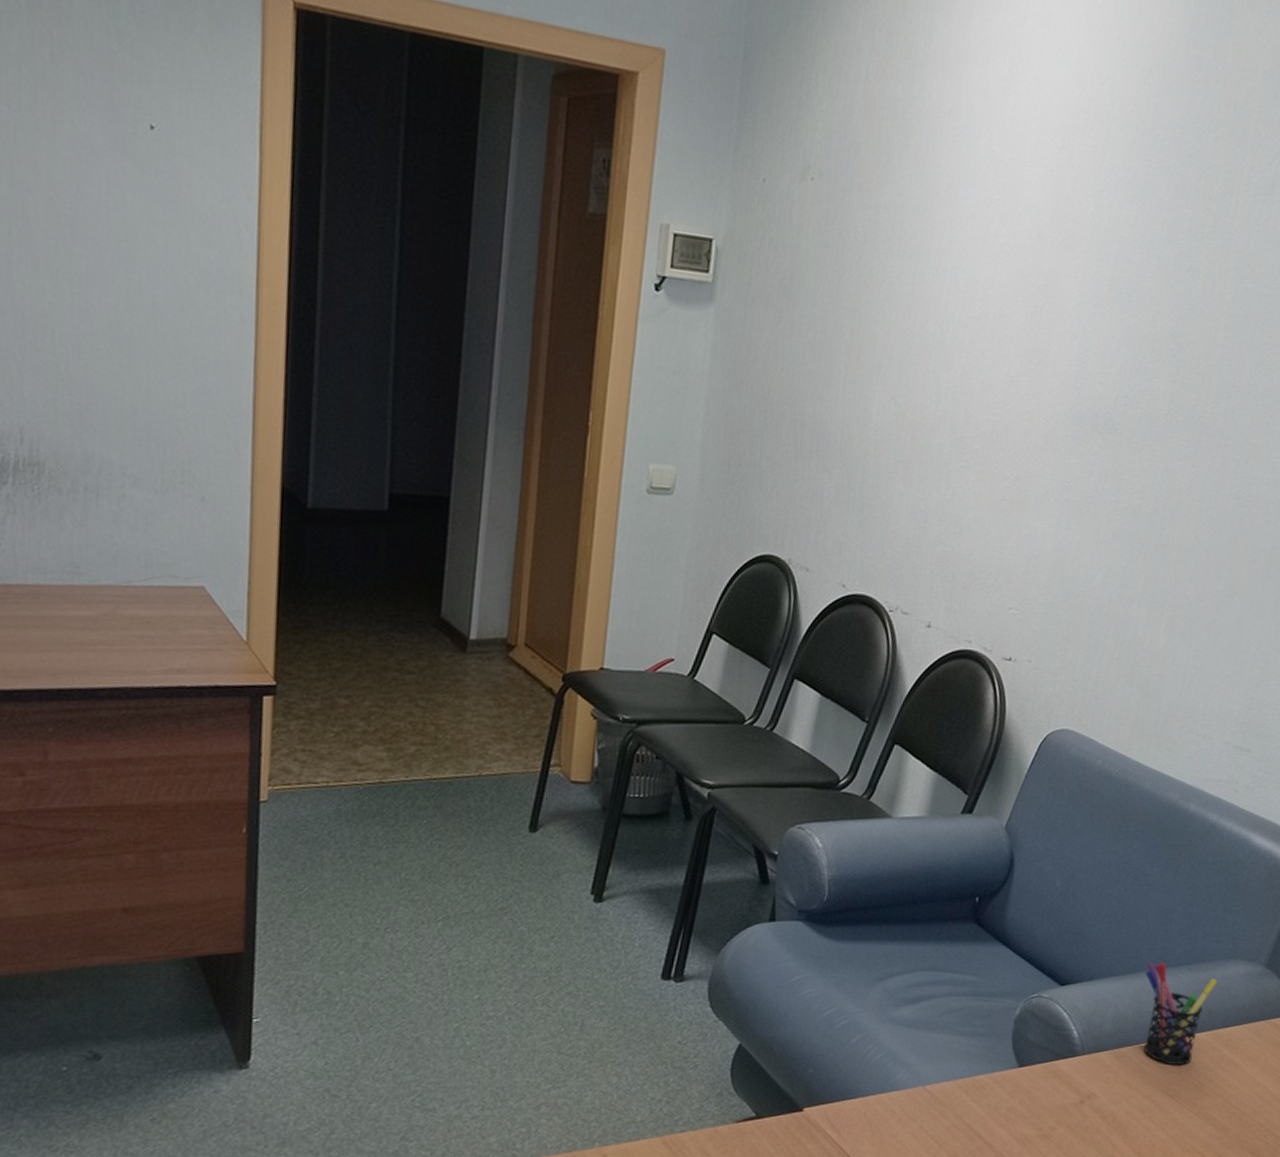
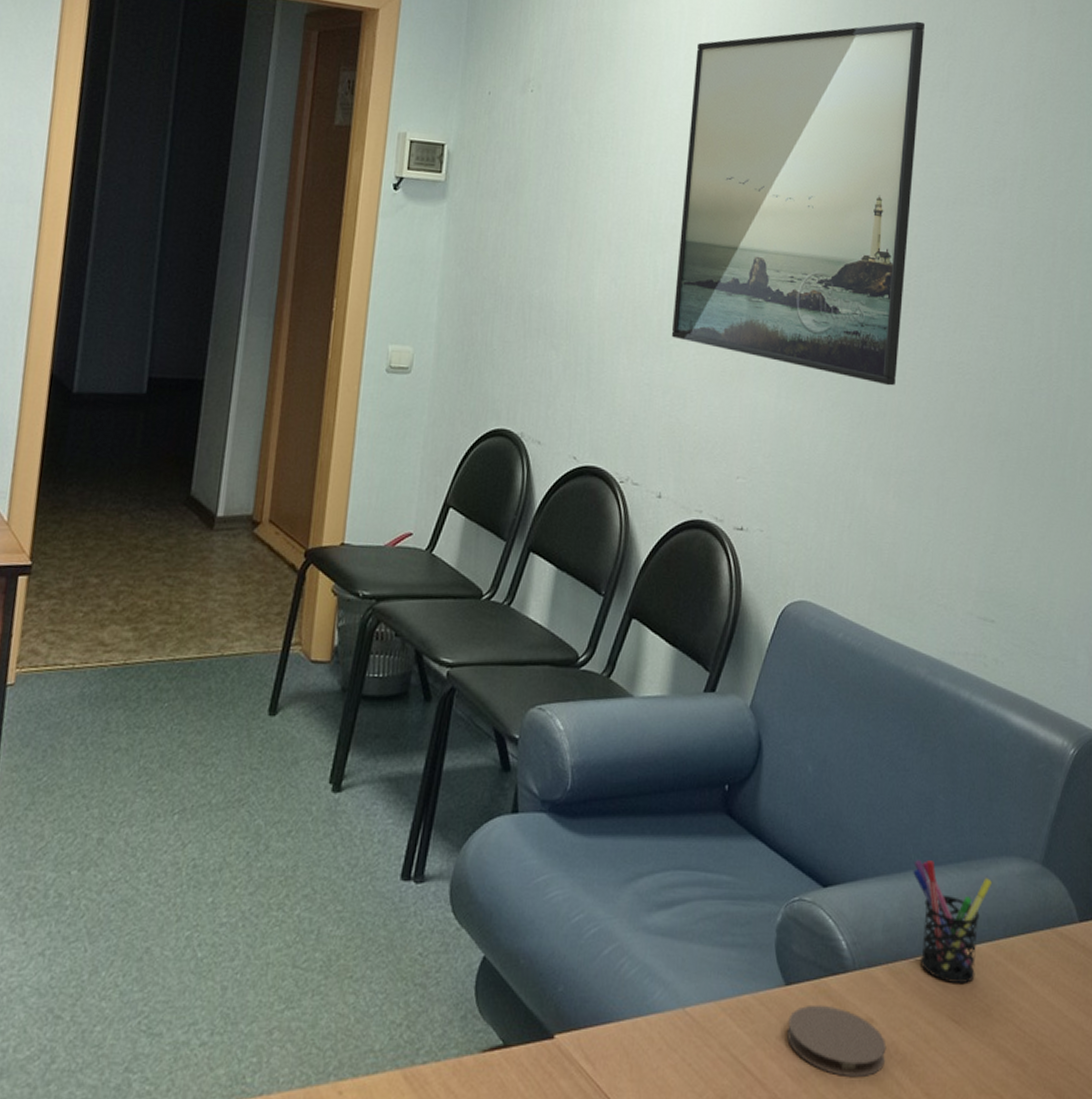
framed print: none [951,110,1256,518] -> present [671,21,925,386]
coaster: none [1016,1083,1106,1141] -> present [787,1004,887,1078]

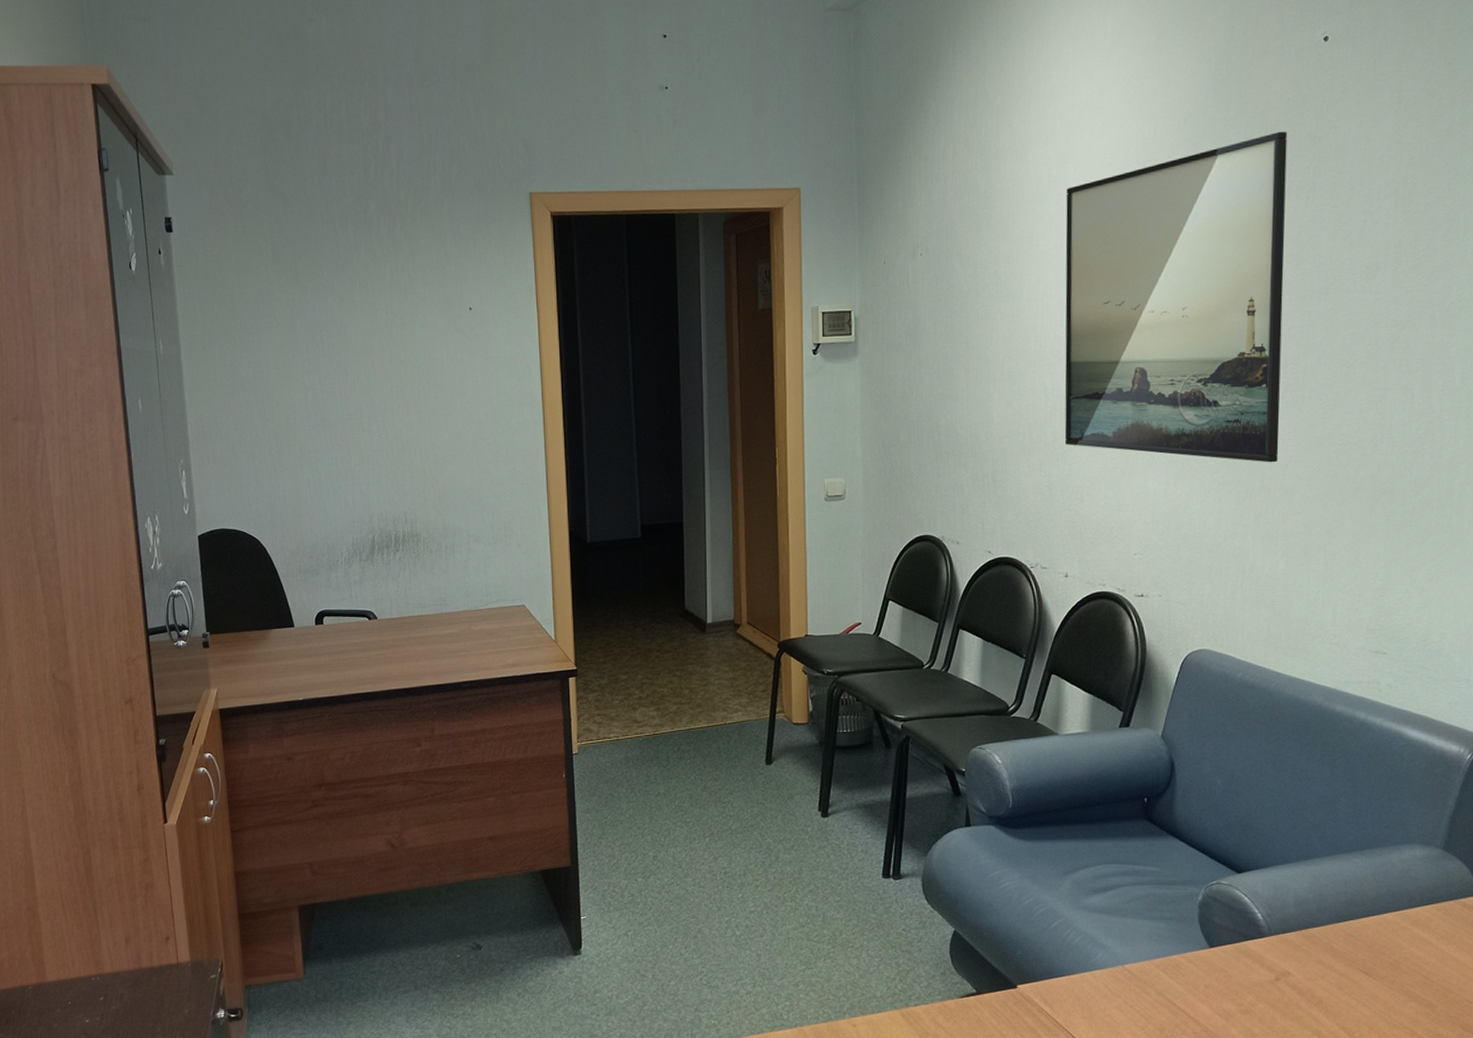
coaster: present [787,1004,887,1078] -> none [1214,962,1304,1016]
pen holder: present [913,860,993,983] -> none [1320,850,1396,944]

